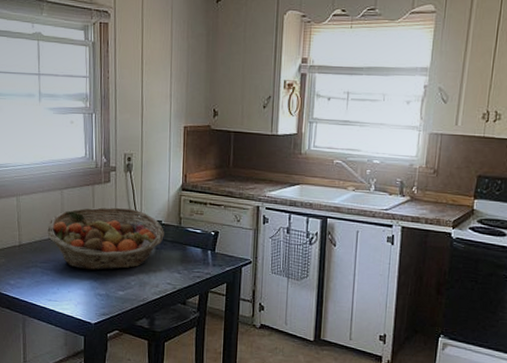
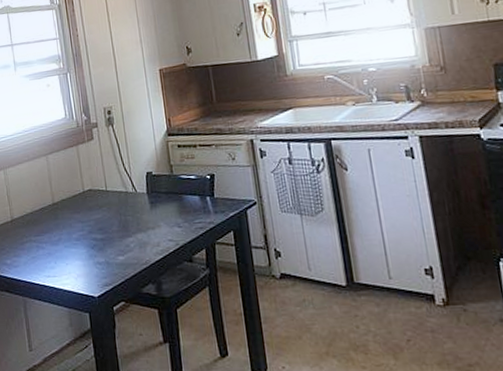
fruit basket: present [47,207,164,271] -> none [37,163,157,238]

